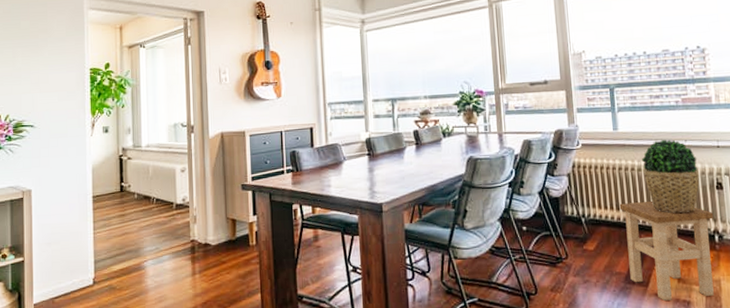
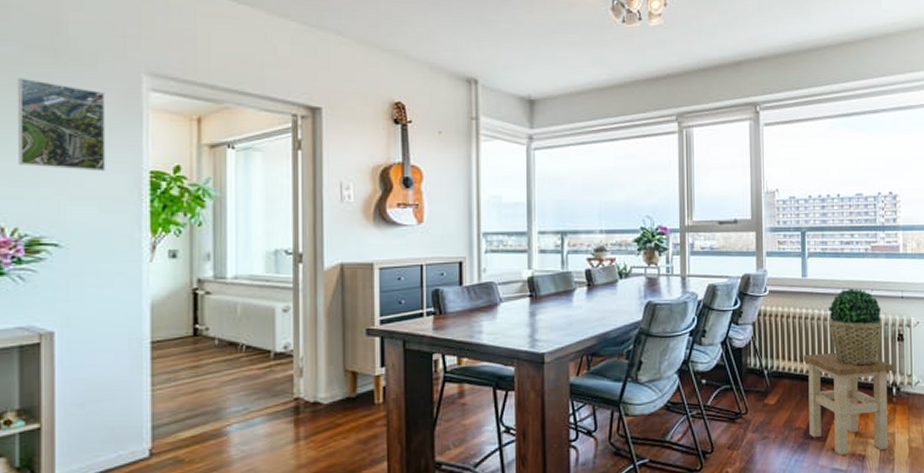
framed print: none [7,7,62,71] -> present [16,77,106,172]

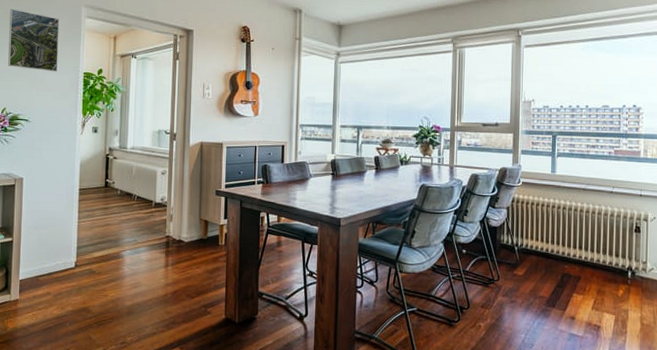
stool: present [803,352,893,456] -> none [549,237,630,324]
potted plant: present [828,288,882,366] -> none [572,185,621,251]

